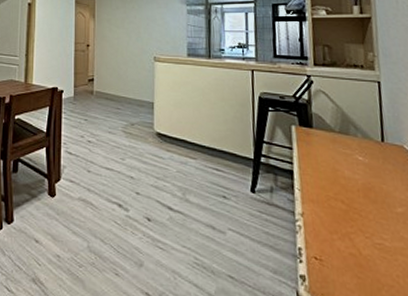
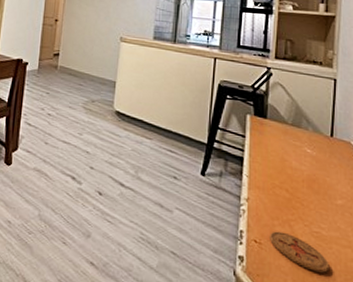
coaster: none [330,245,398,287] -> present [270,231,330,273]

